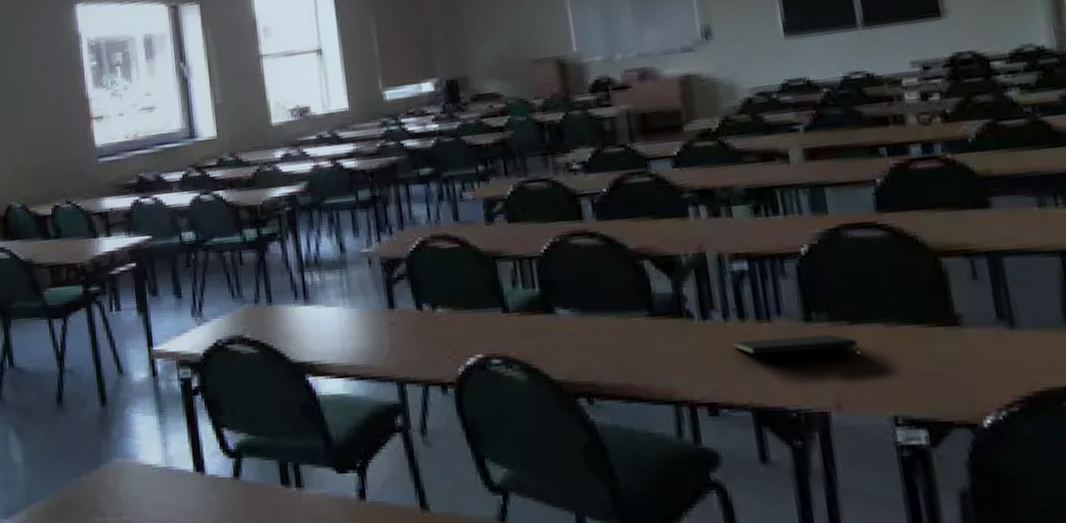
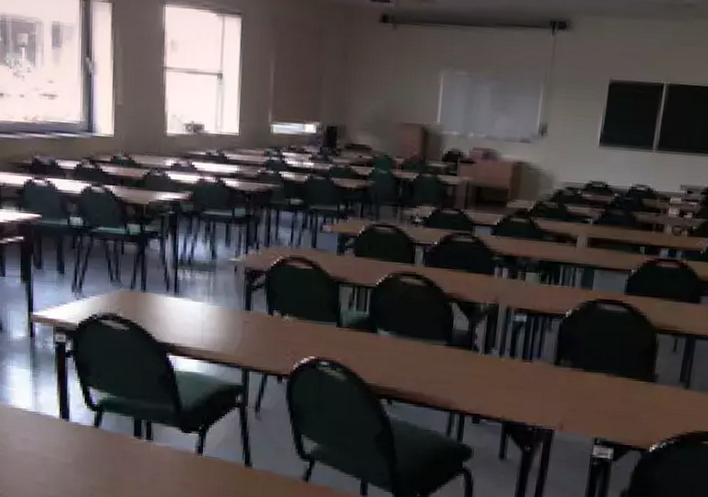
notepad: present [732,333,862,360] -> none [501,372,586,397]

